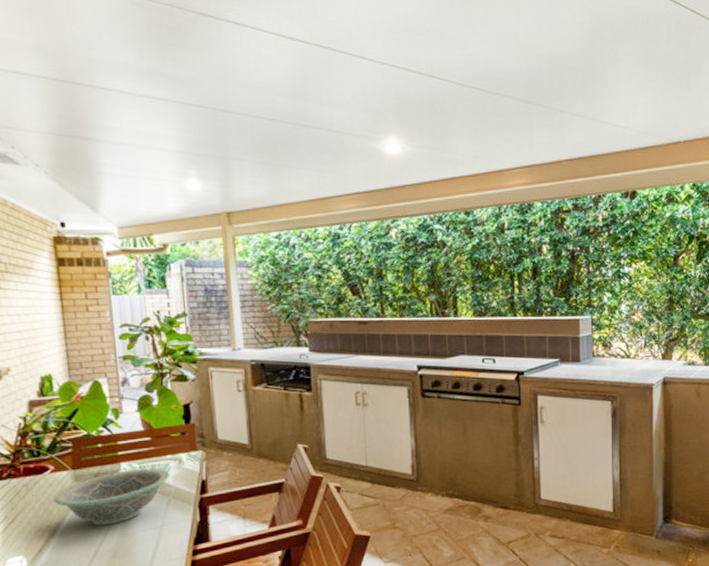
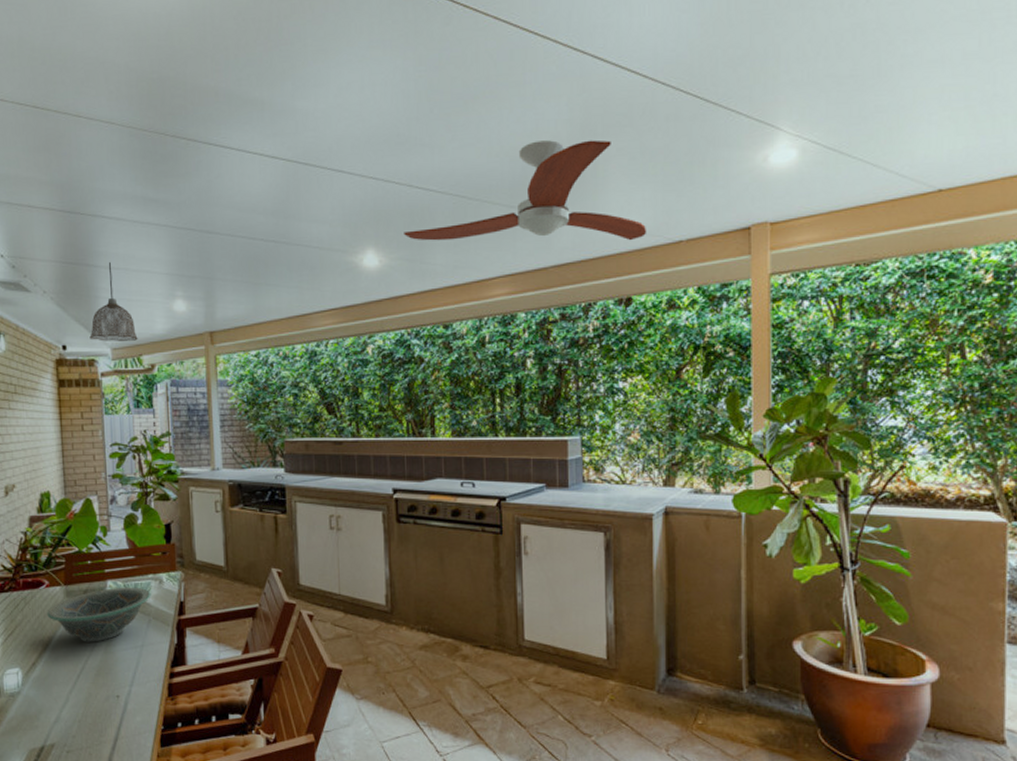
pendant lamp: none [92,136,147,221] -> present [89,261,138,342]
ceiling fan: none [425,41,650,140] -> present [404,140,647,241]

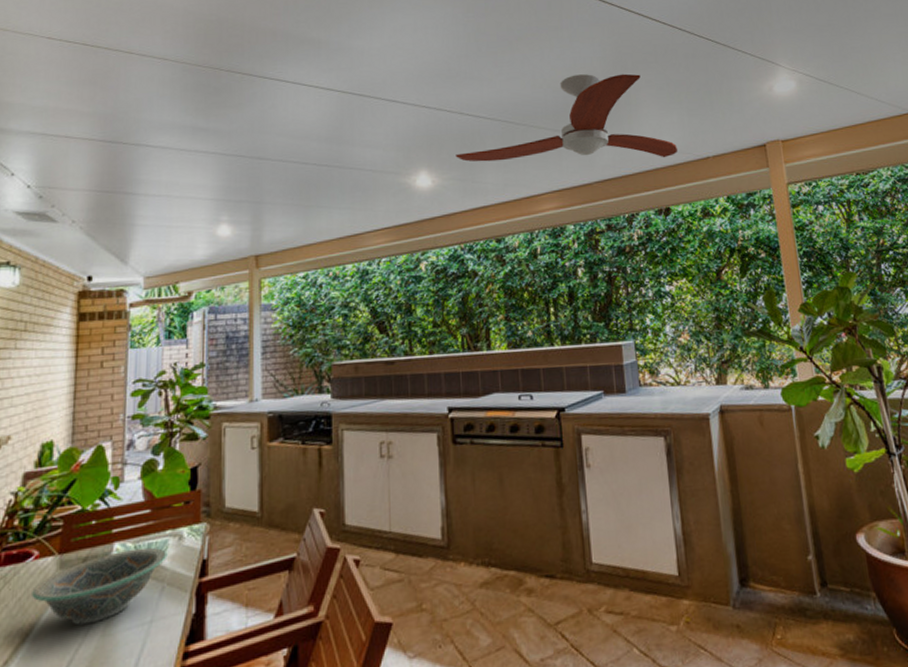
pendant lamp: present [89,261,138,342] -> none [120,189,175,270]

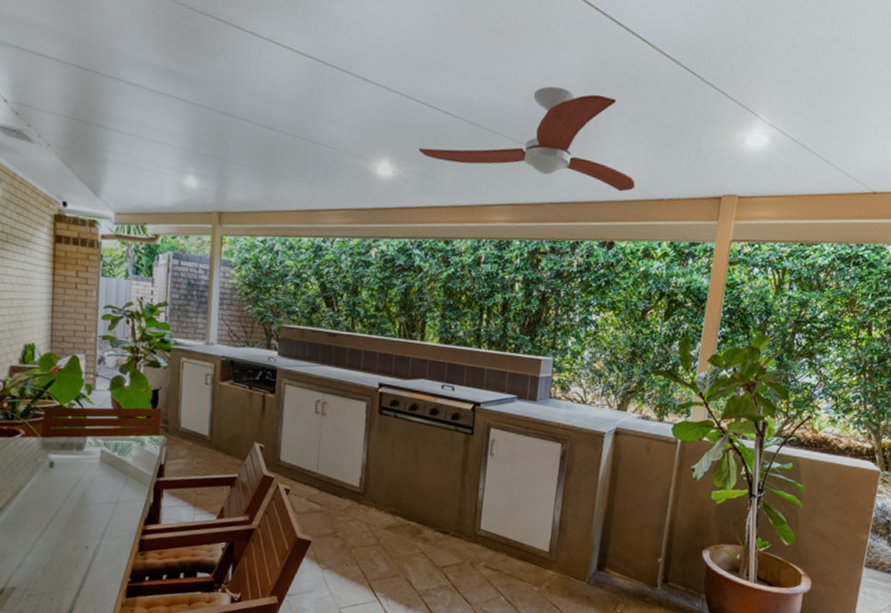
decorative bowl: present [32,547,168,626] -> none [20,444,131,495]

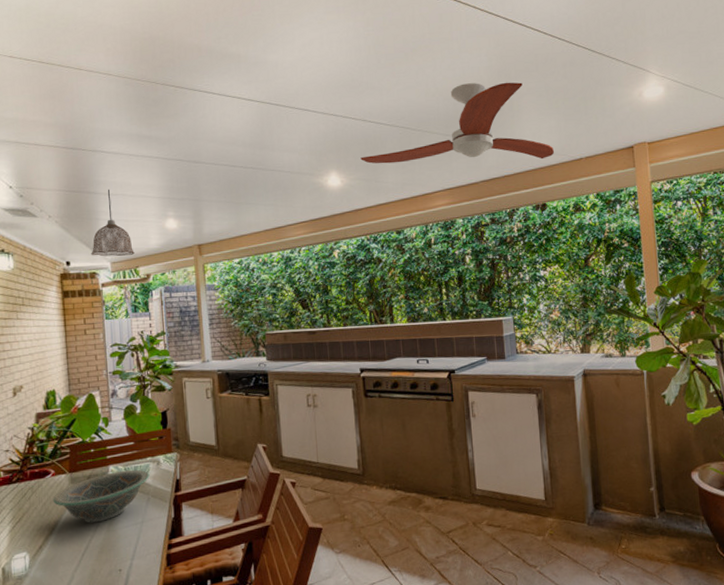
decorative bowl: none [20,444,131,495] -> present [53,469,150,523]
pendant lamp: none [93,126,144,209] -> present [91,189,135,257]

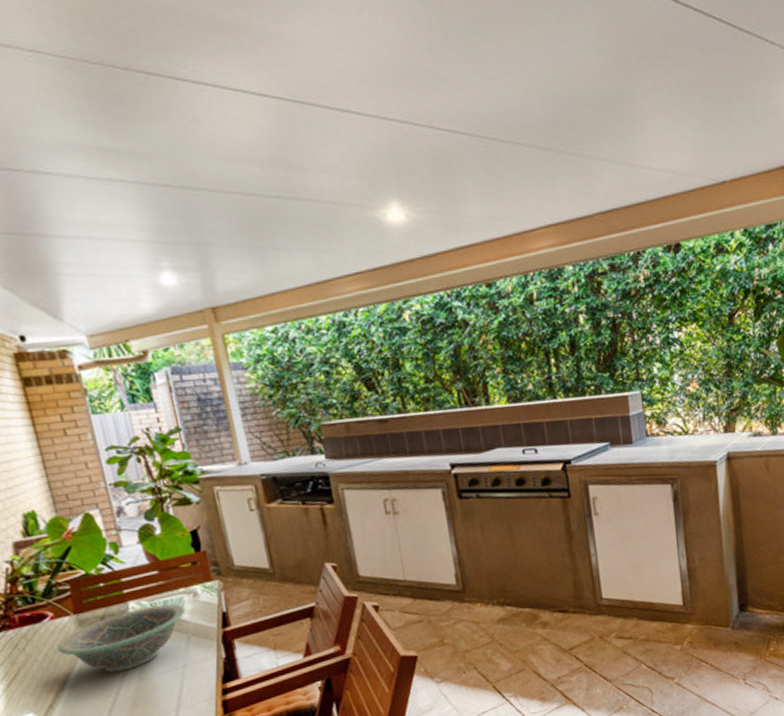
pendant lamp: present [91,189,135,257] -> none [54,229,120,328]
ceiling fan: present [360,82,555,164] -> none [430,72,691,191]

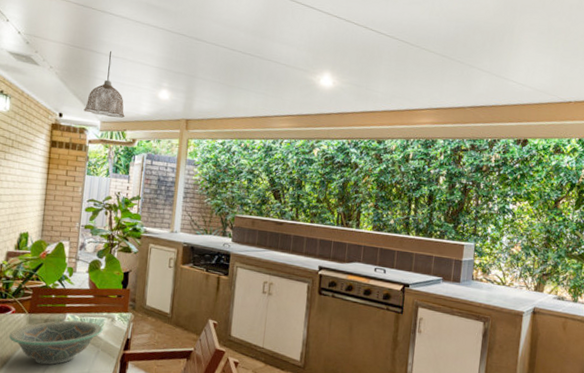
pendant lamp: none [54,229,120,328] -> present [84,50,125,118]

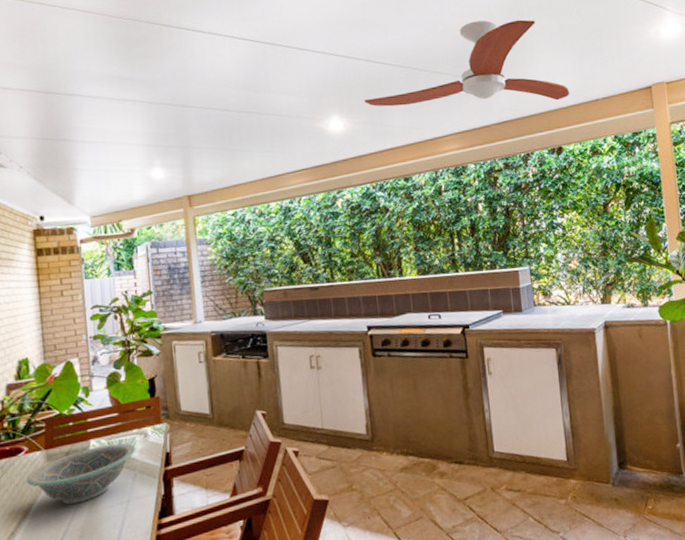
pendant lamp: present [84,50,125,118] -> none [68,136,117,210]
ceiling fan: none [356,8,546,96] -> present [364,19,570,107]

